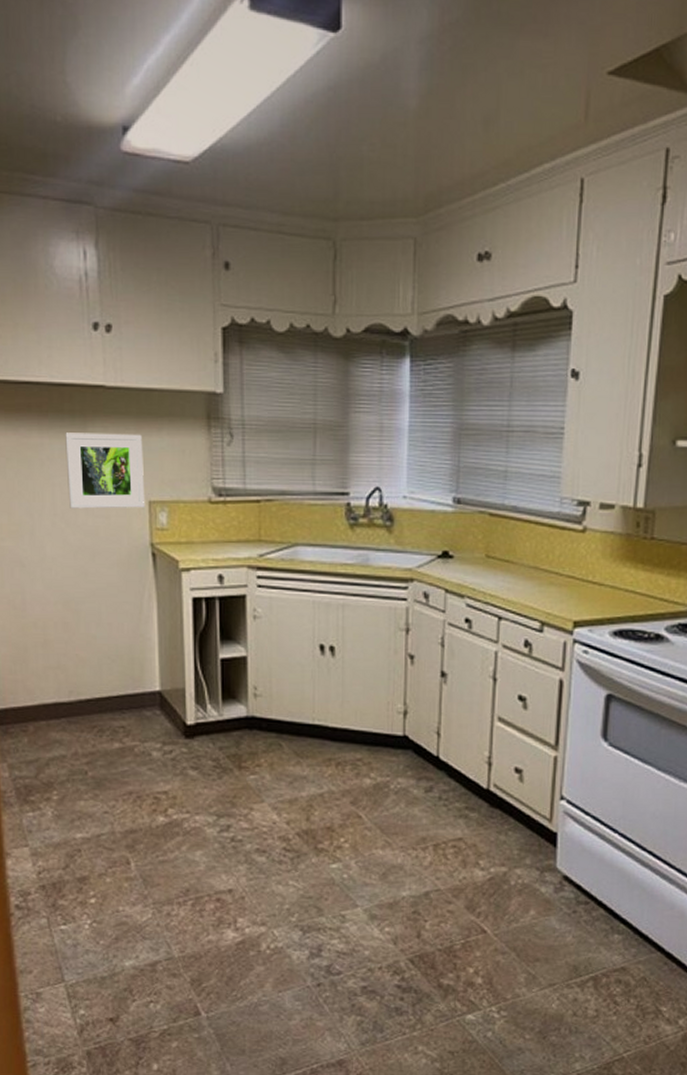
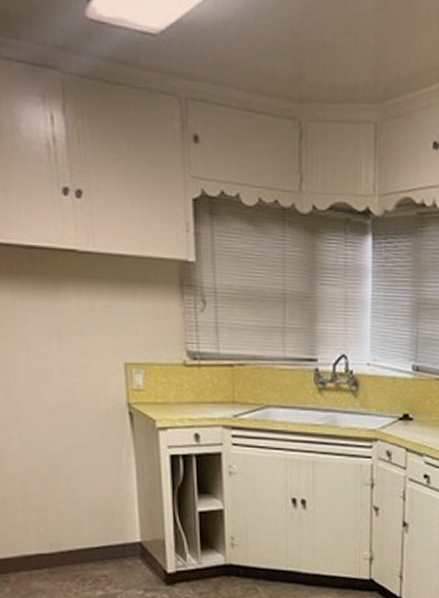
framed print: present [65,432,146,509] -> none [38,294,121,370]

